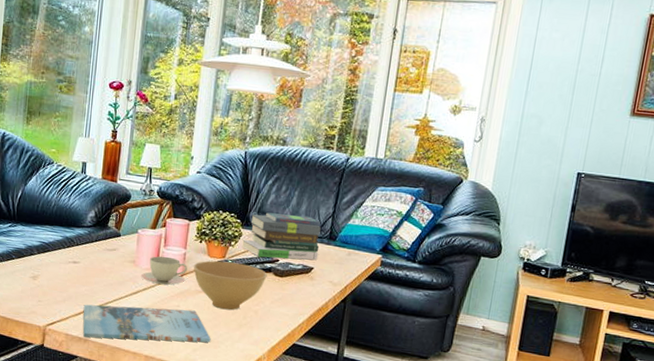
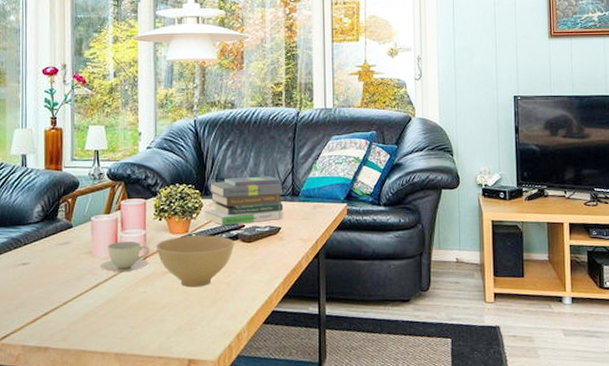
magazine: present [83,304,211,343] -> none [39,294,185,345]

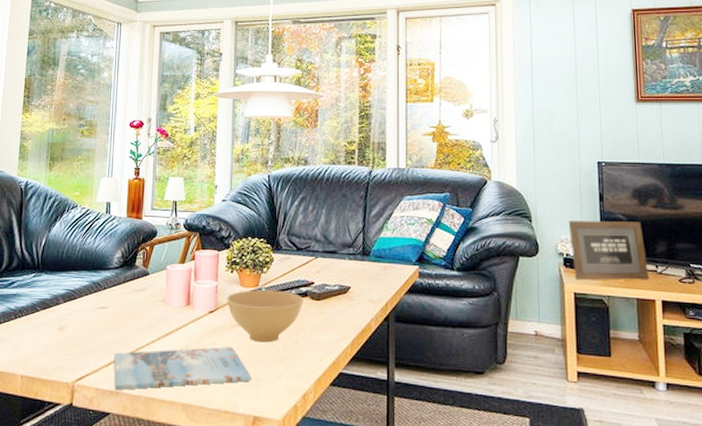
magazine: none [39,294,185,345] -> present [113,346,252,390]
teacup: present [99,241,150,273] -> none [172,291,221,323]
books: present [204,176,284,226] -> none [274,233,354,282]
picture frame: none [486,151,559,209] -> present [568,221,650,281]

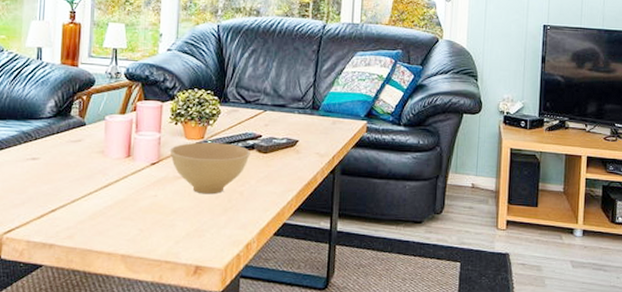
magazine: present [113,346,252,390] -> none [46,198,194,242]
picture frame: present [568,221,650,281] -> none [511,81,579,138]

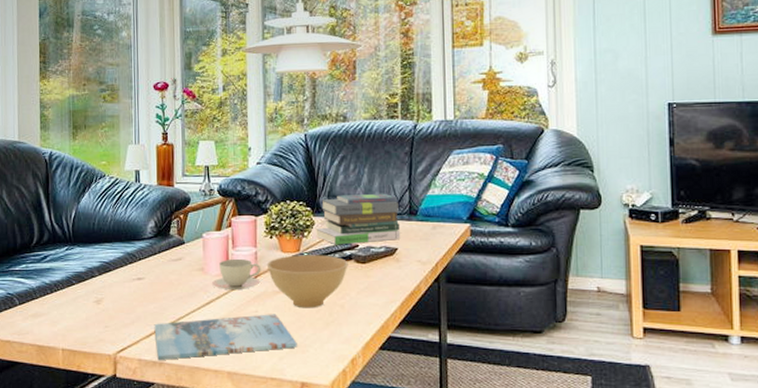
magazine: none [46,198,194,242] -> present [154,314,297,360]
teacup: none [111,142,164,175] -> present [211,258,261,291]
books: none [221,86,303,135] -> present [316,193,401,245]

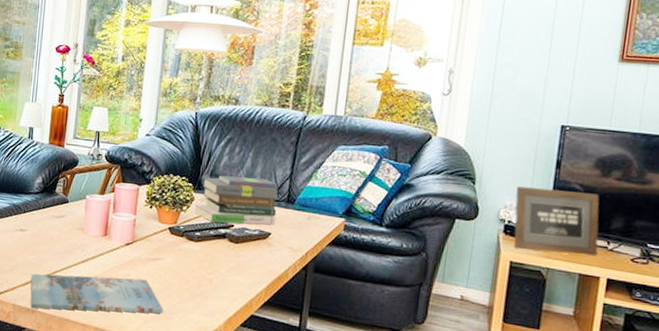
teacup: present [211,258,261,291] -> none [89,222,138,253]
bowl: present [266,255,348,308] -> none [143,226,222,279]
picture frame: none [634,167,725,232] -> present [514,186,600,257]

